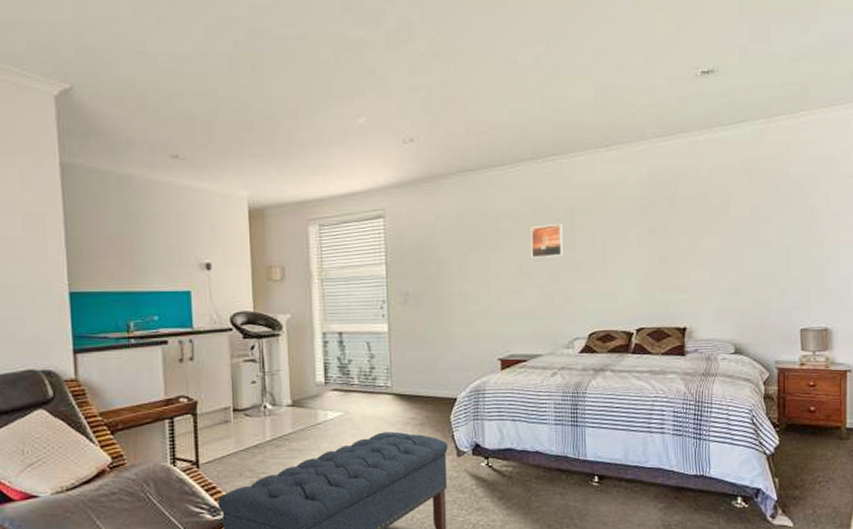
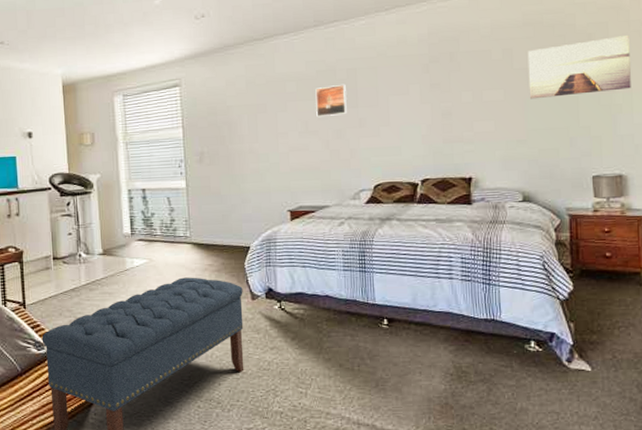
wall art: none [743,188,839,248] -> present [527,36,631,99]

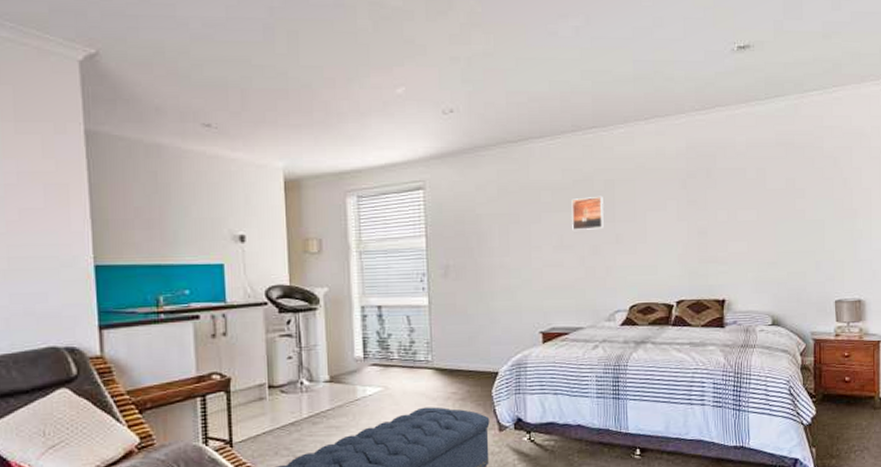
wall art: present [527,36,631,99] -> none [779,162,870,221]

